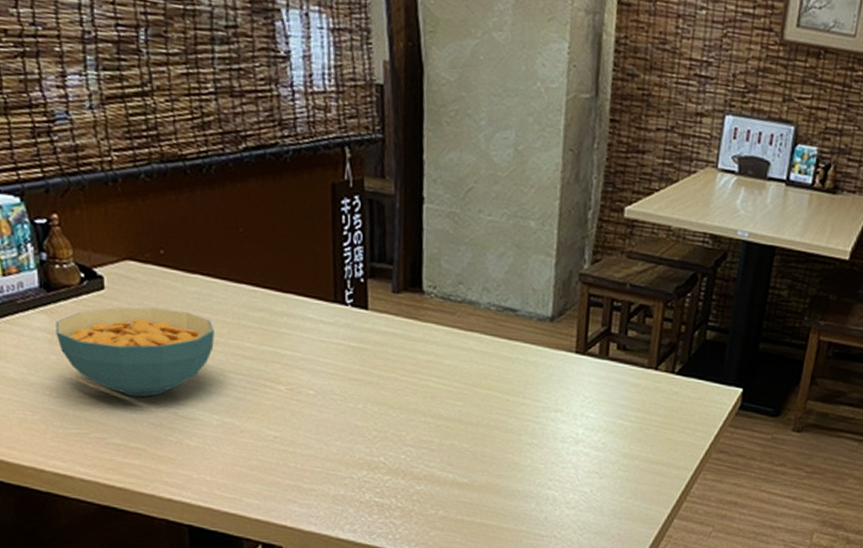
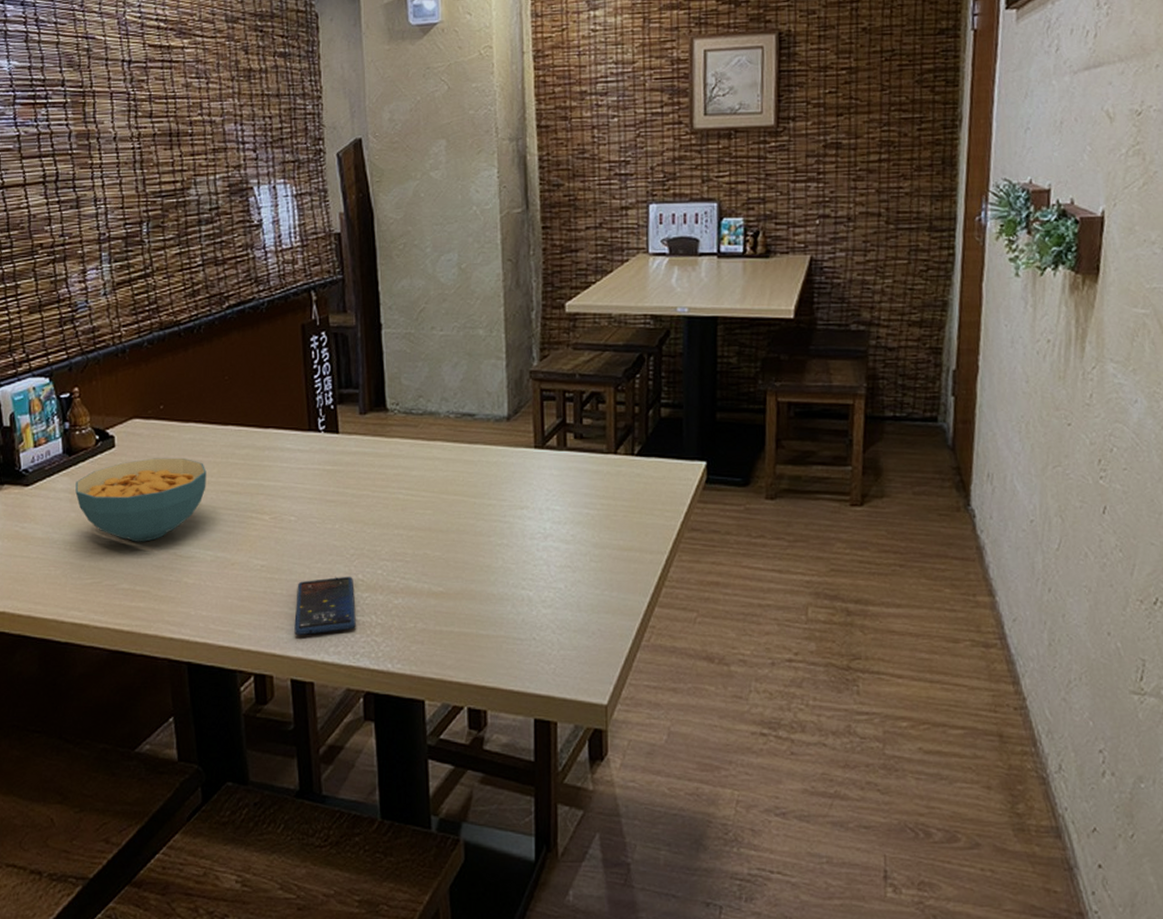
smartphone: none [308,457,375,511] -> present [294,576,356,635]

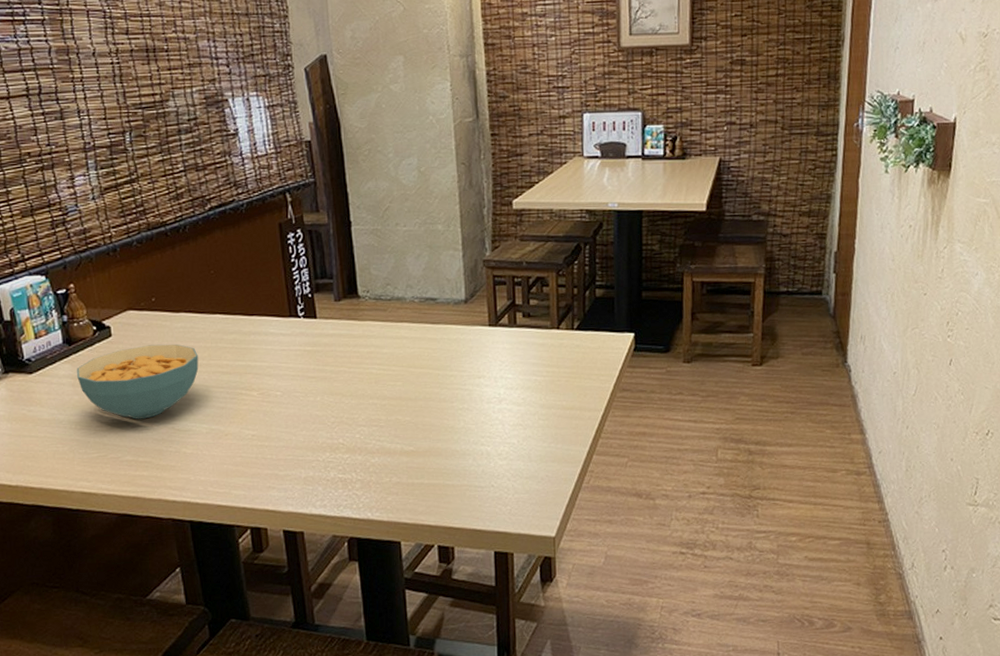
smartphone: present [294,576,356,635] -> none [284,440,339,493]

